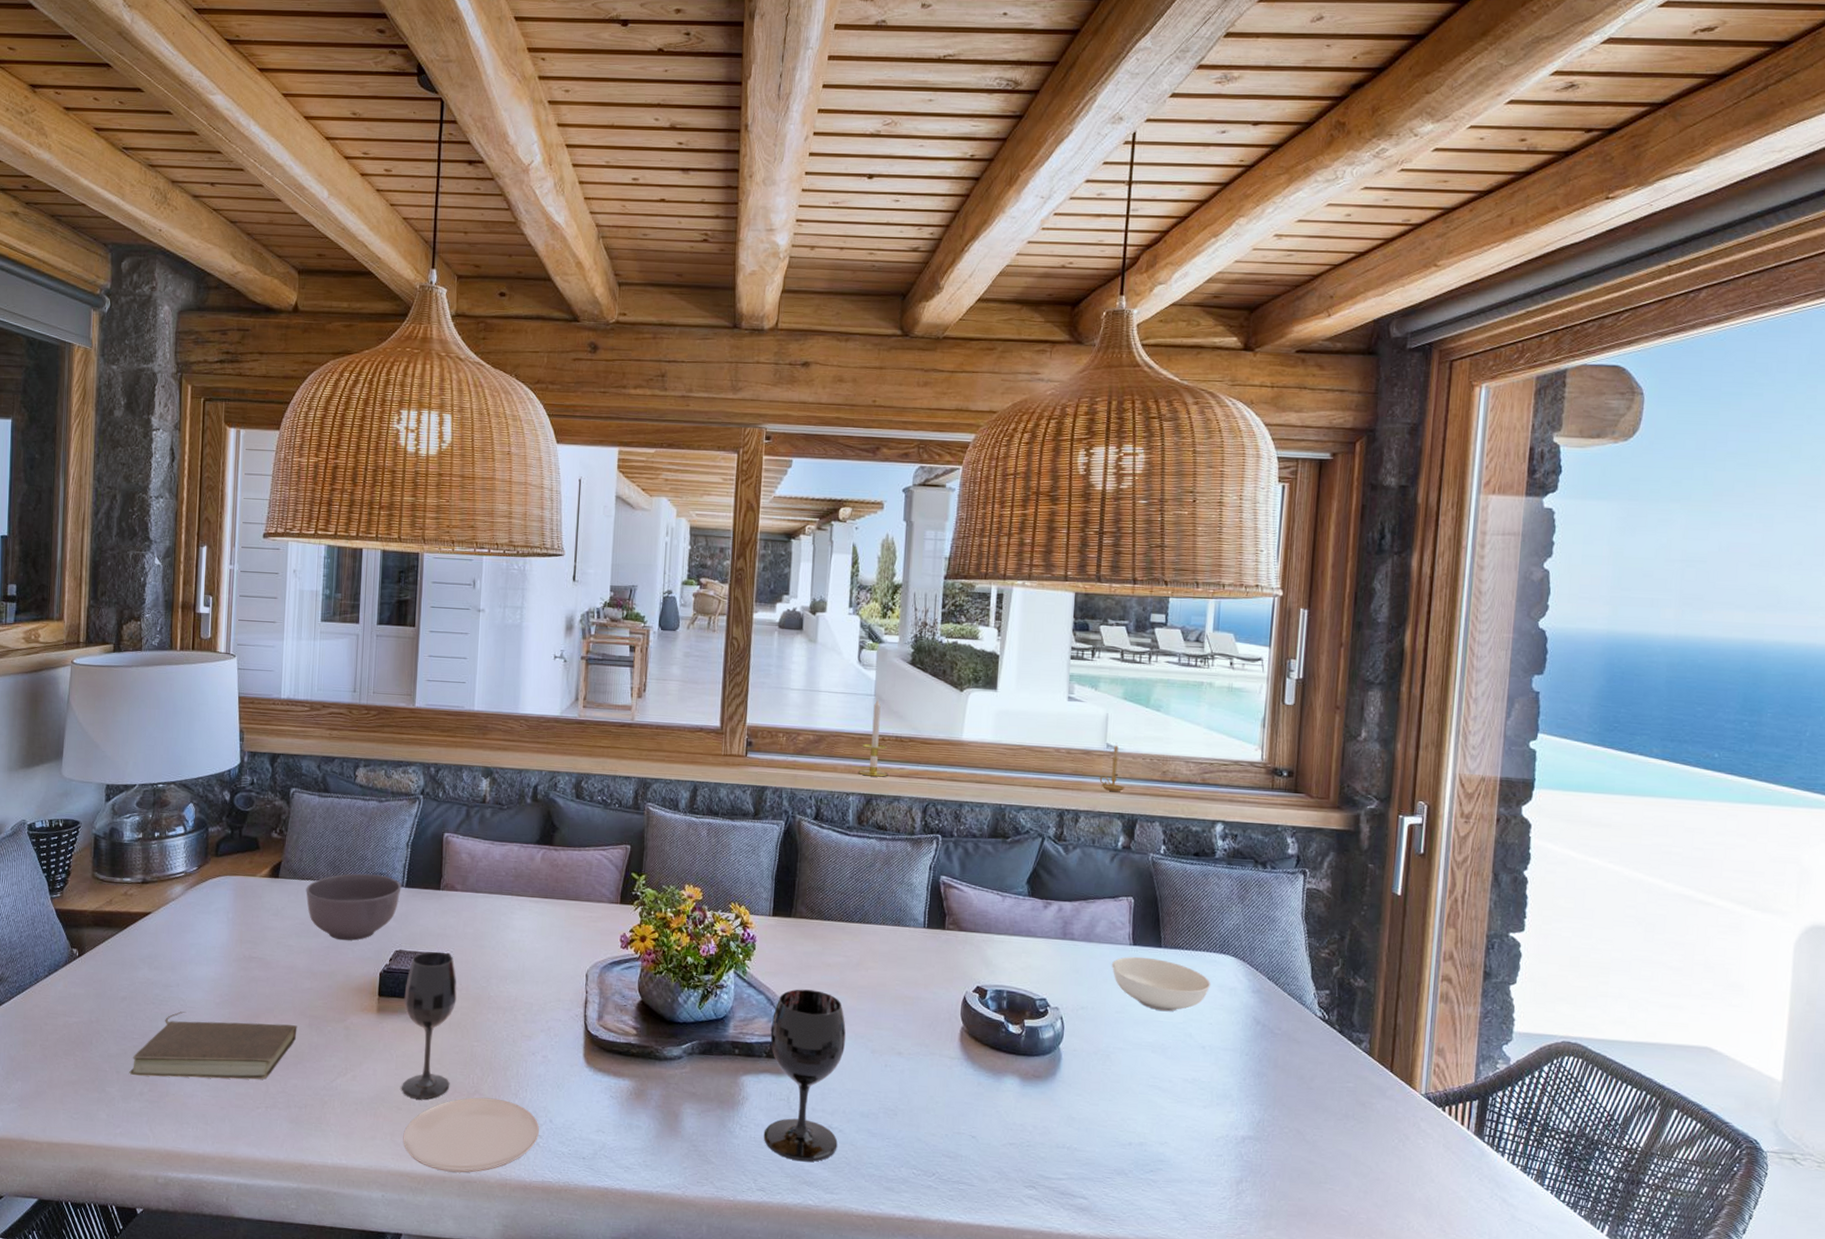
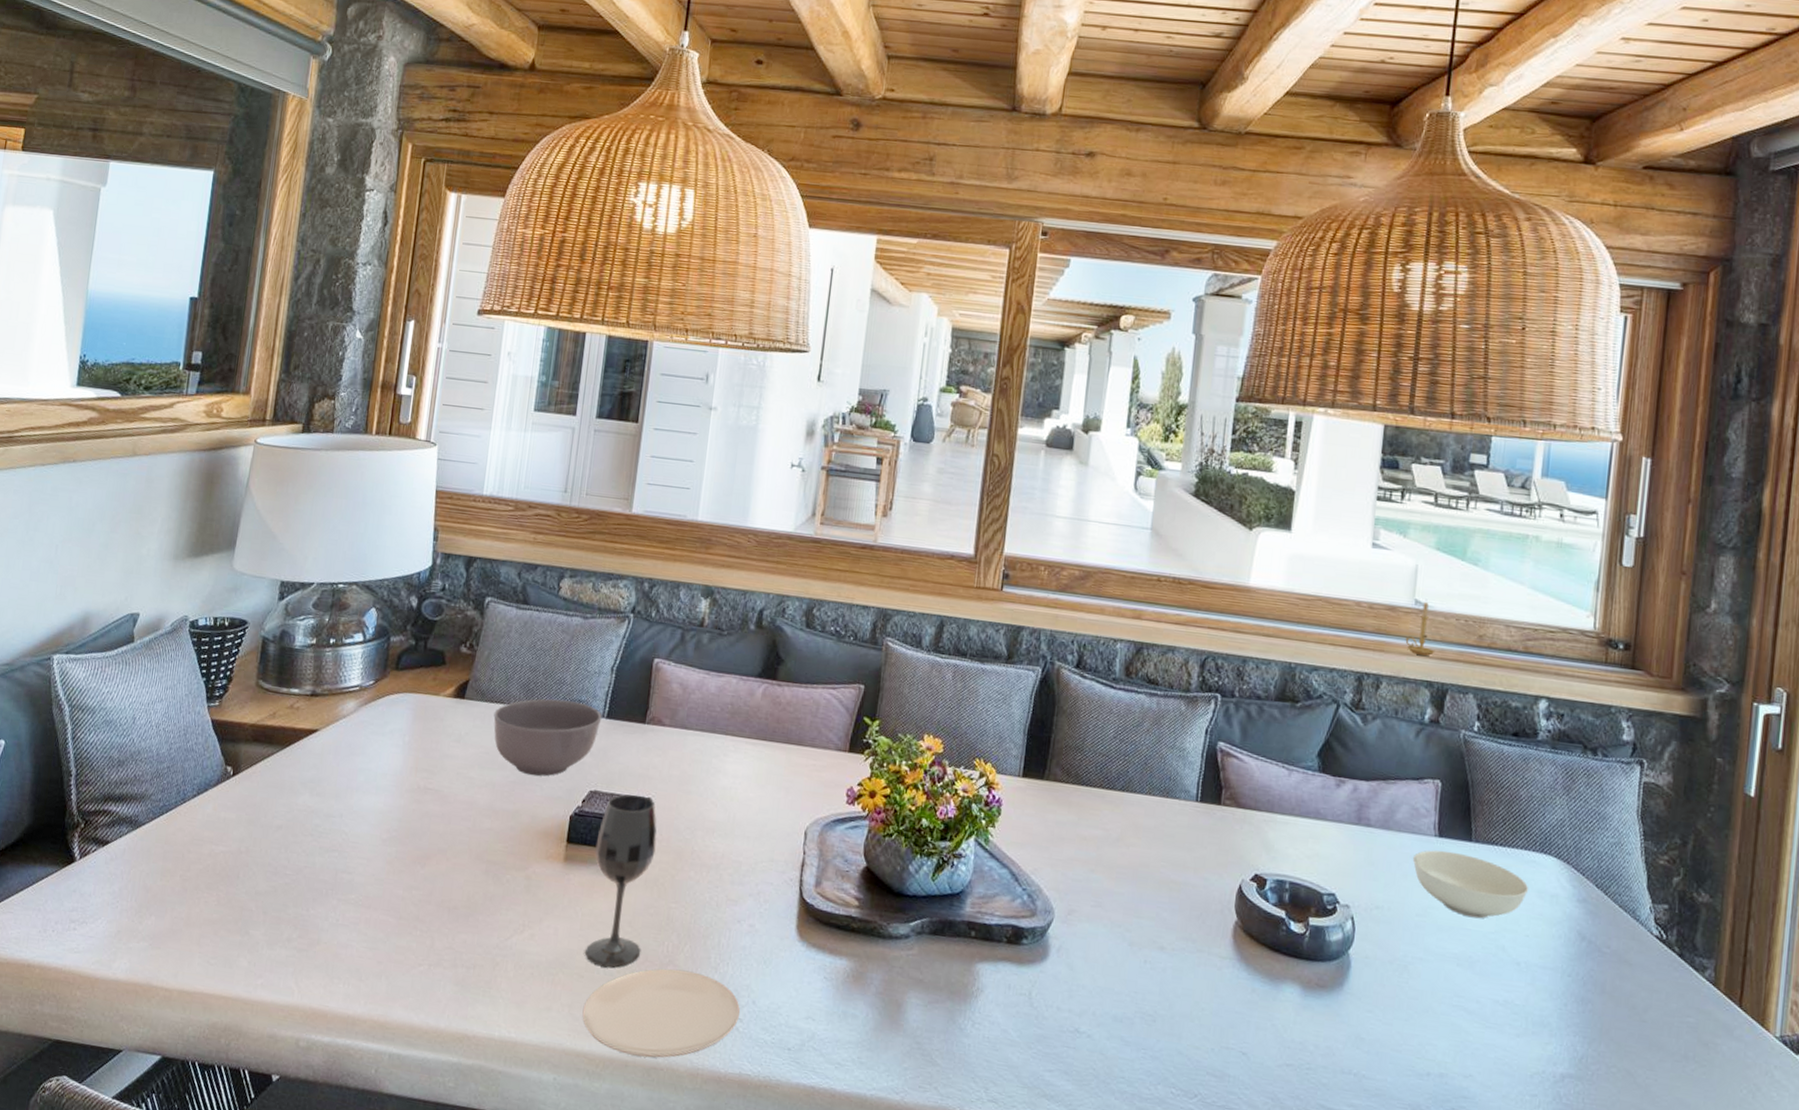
book: present [129,1011,297,1080] -> none [278,846,472,932]
wine glass: present [763,989,846,1162] -> none [998,864,1101,1071]
candle: present [859,698,888,777] -> none [1129,532,1164,624]

